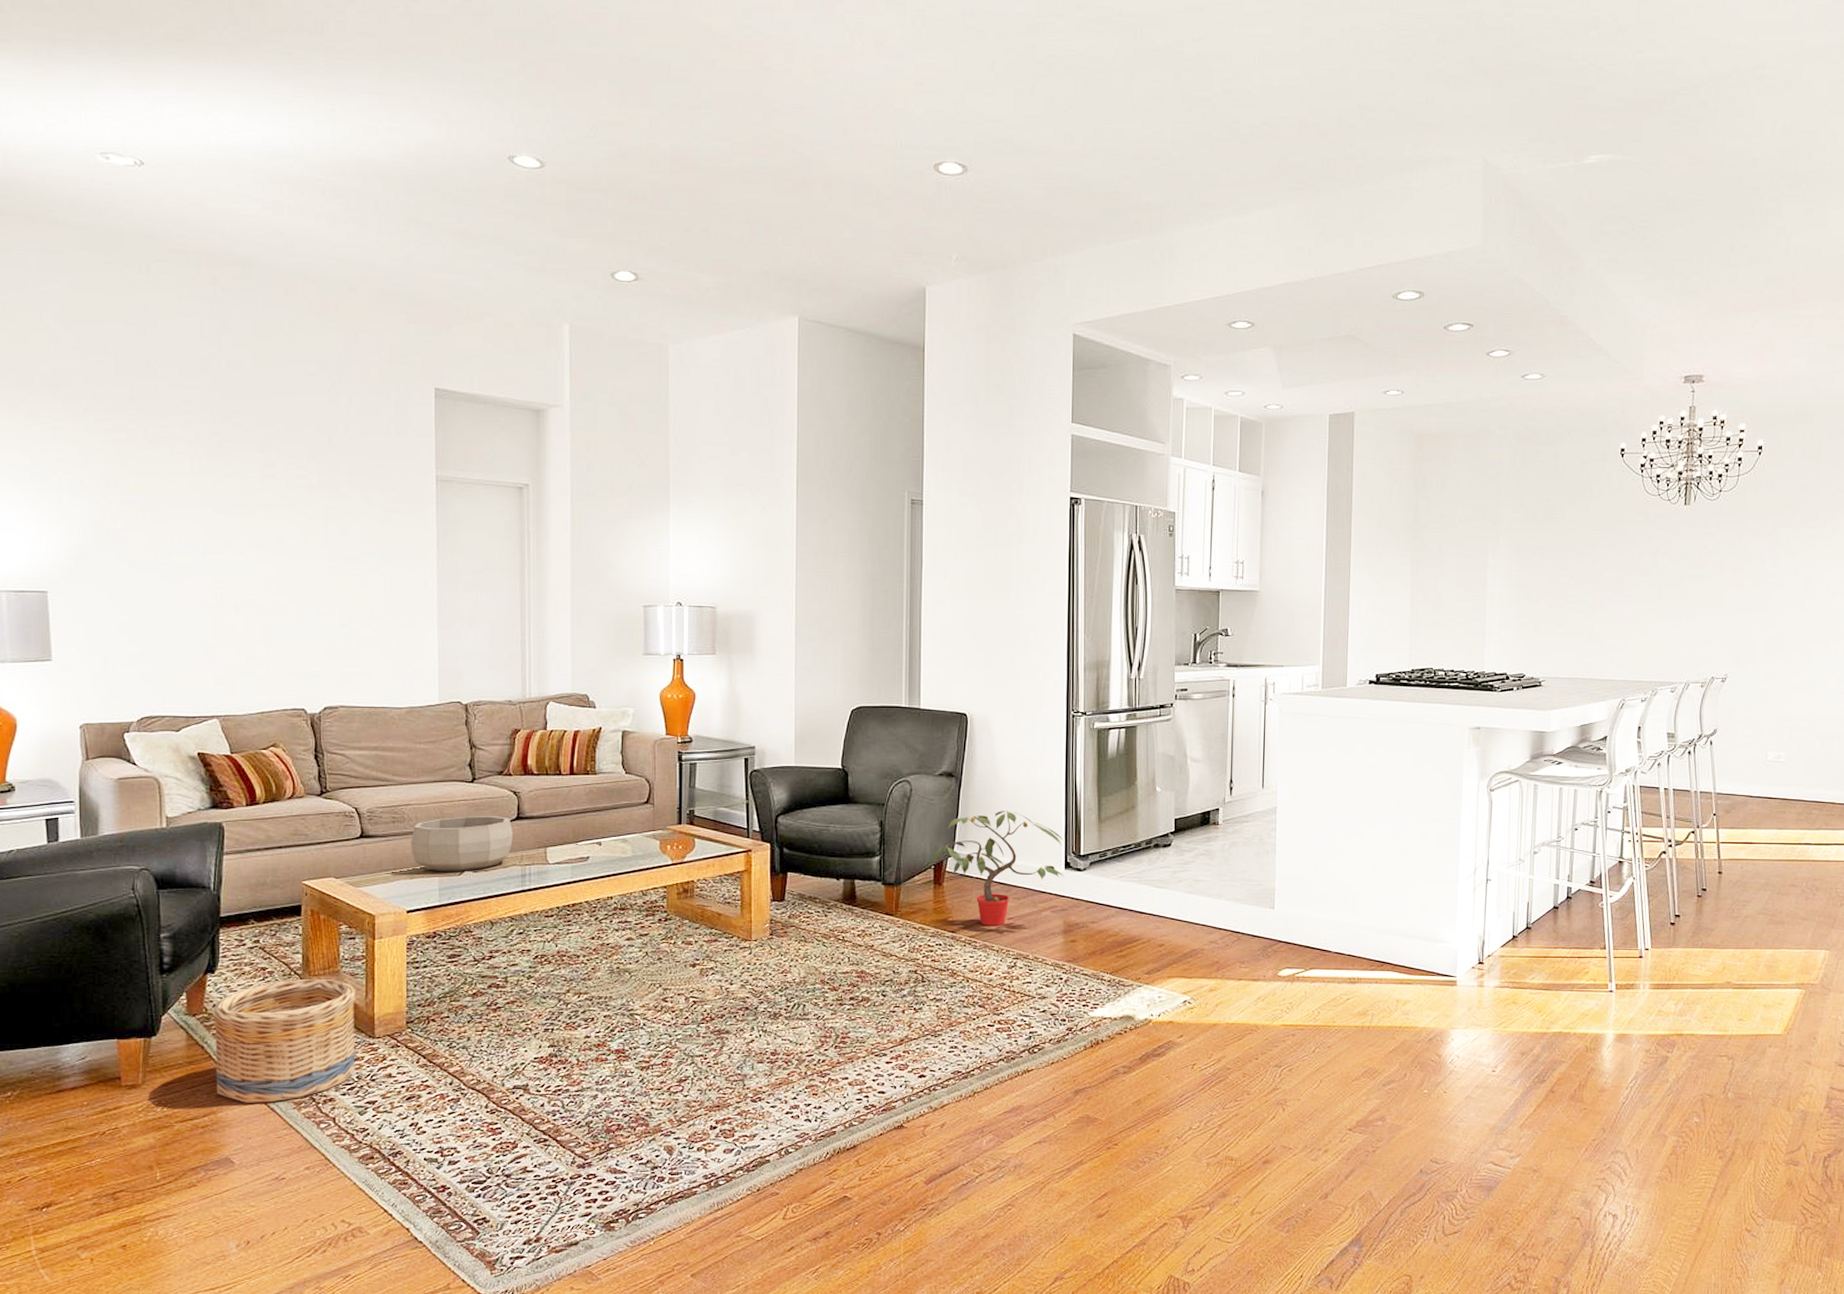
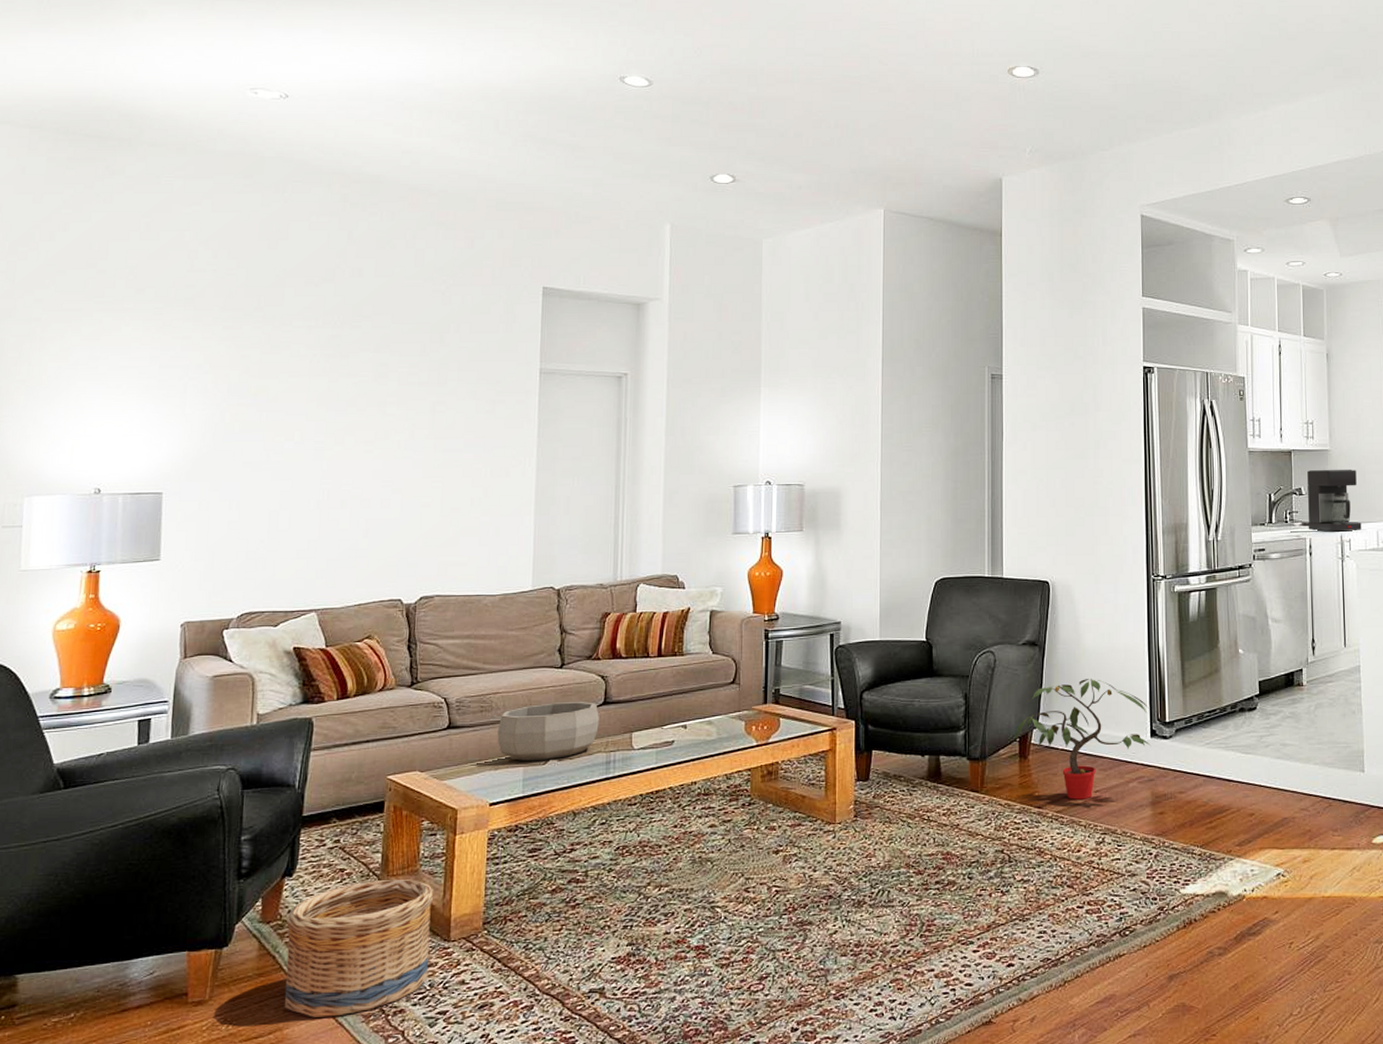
coffee maker: none [1232,610,1287,675] -> present [1307,469,1362,532]

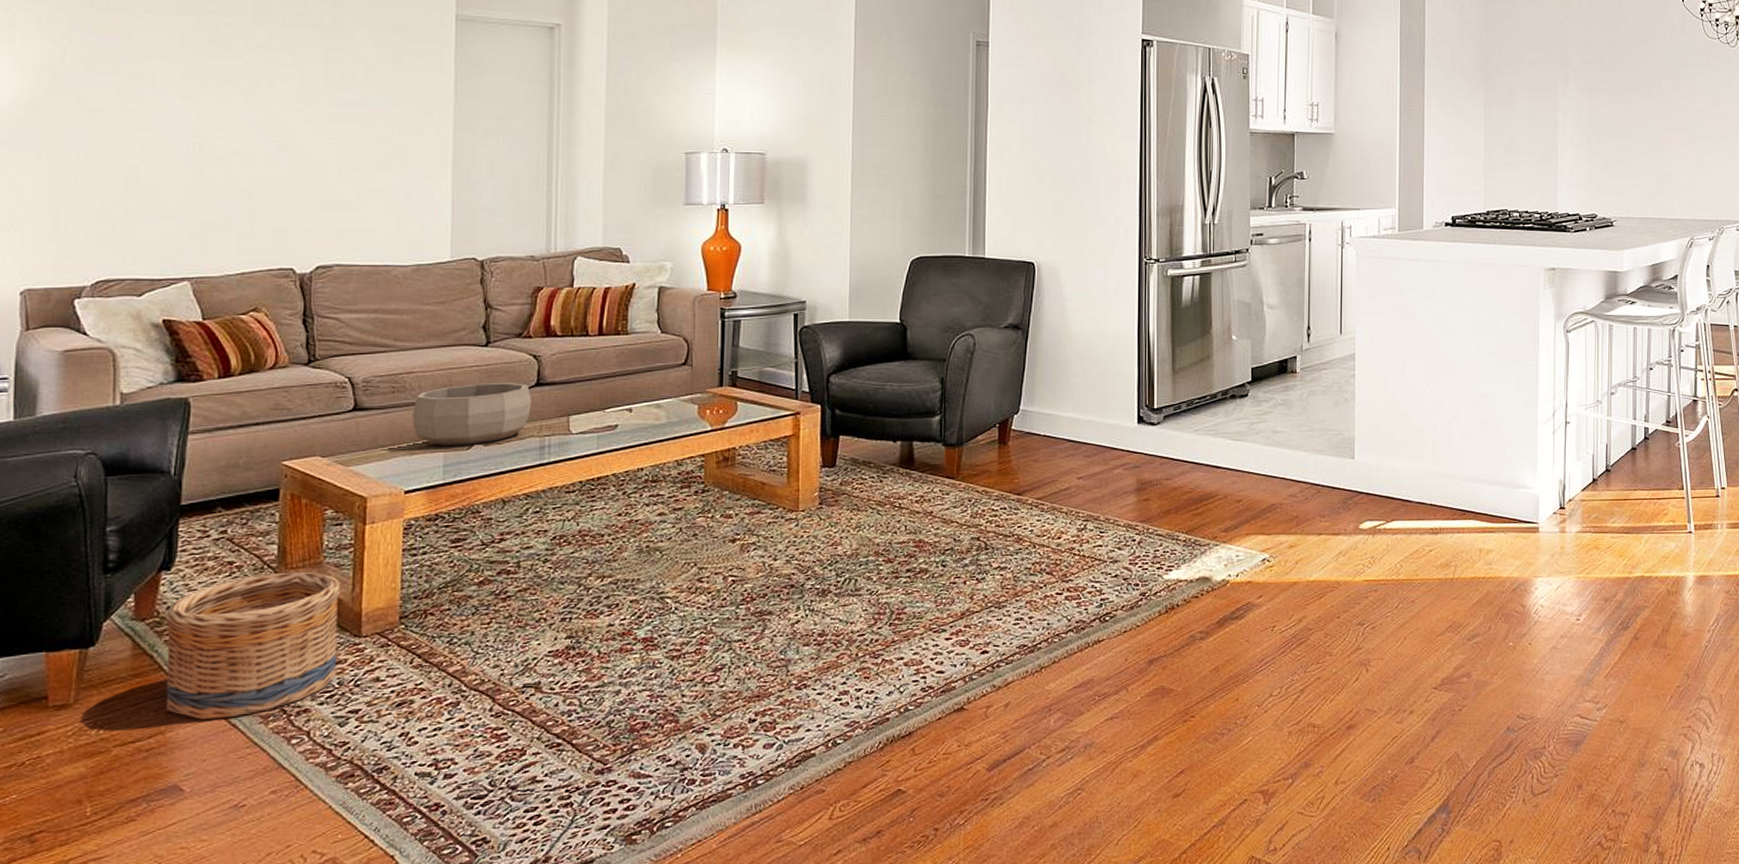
potted plant: present [1014,679,1151,800] -> none [994,364,1137,486]
coffee maker: present [1307,469,1362,532] -> none [1308,153,1363,218]

